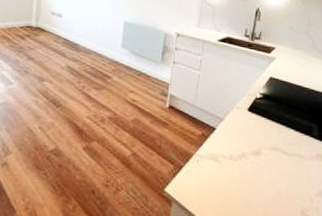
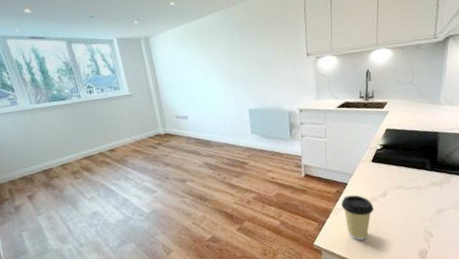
coffee cup: none [204,142,242,203] -> present [341,195,374,240]

